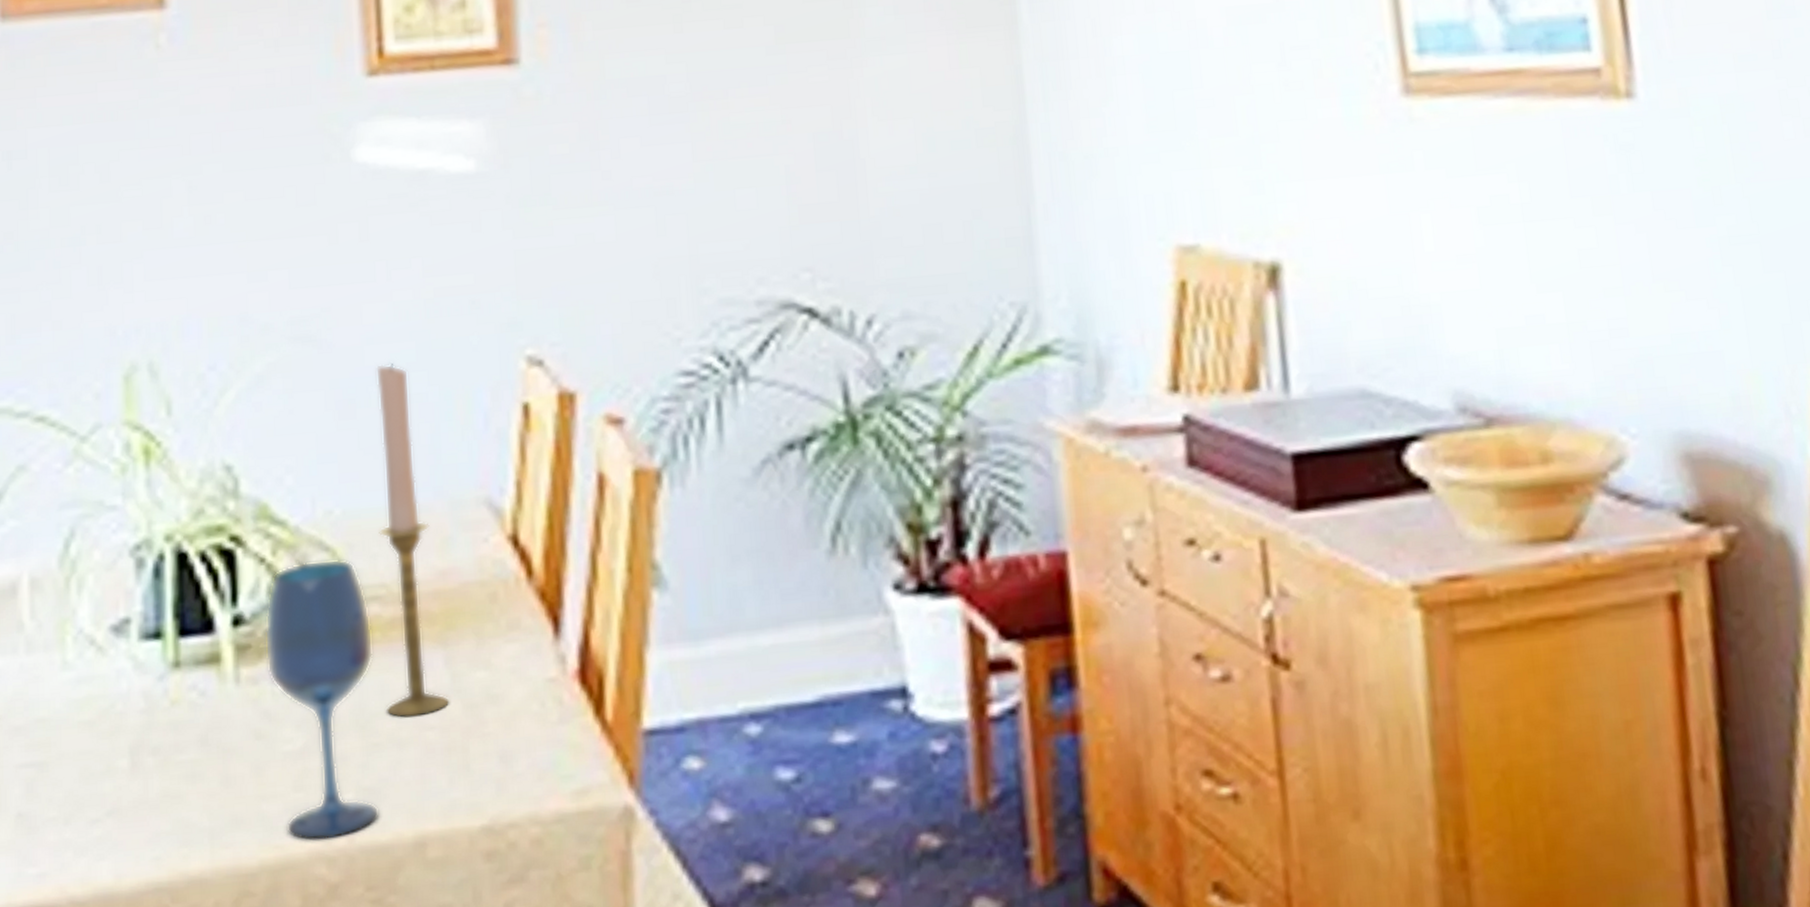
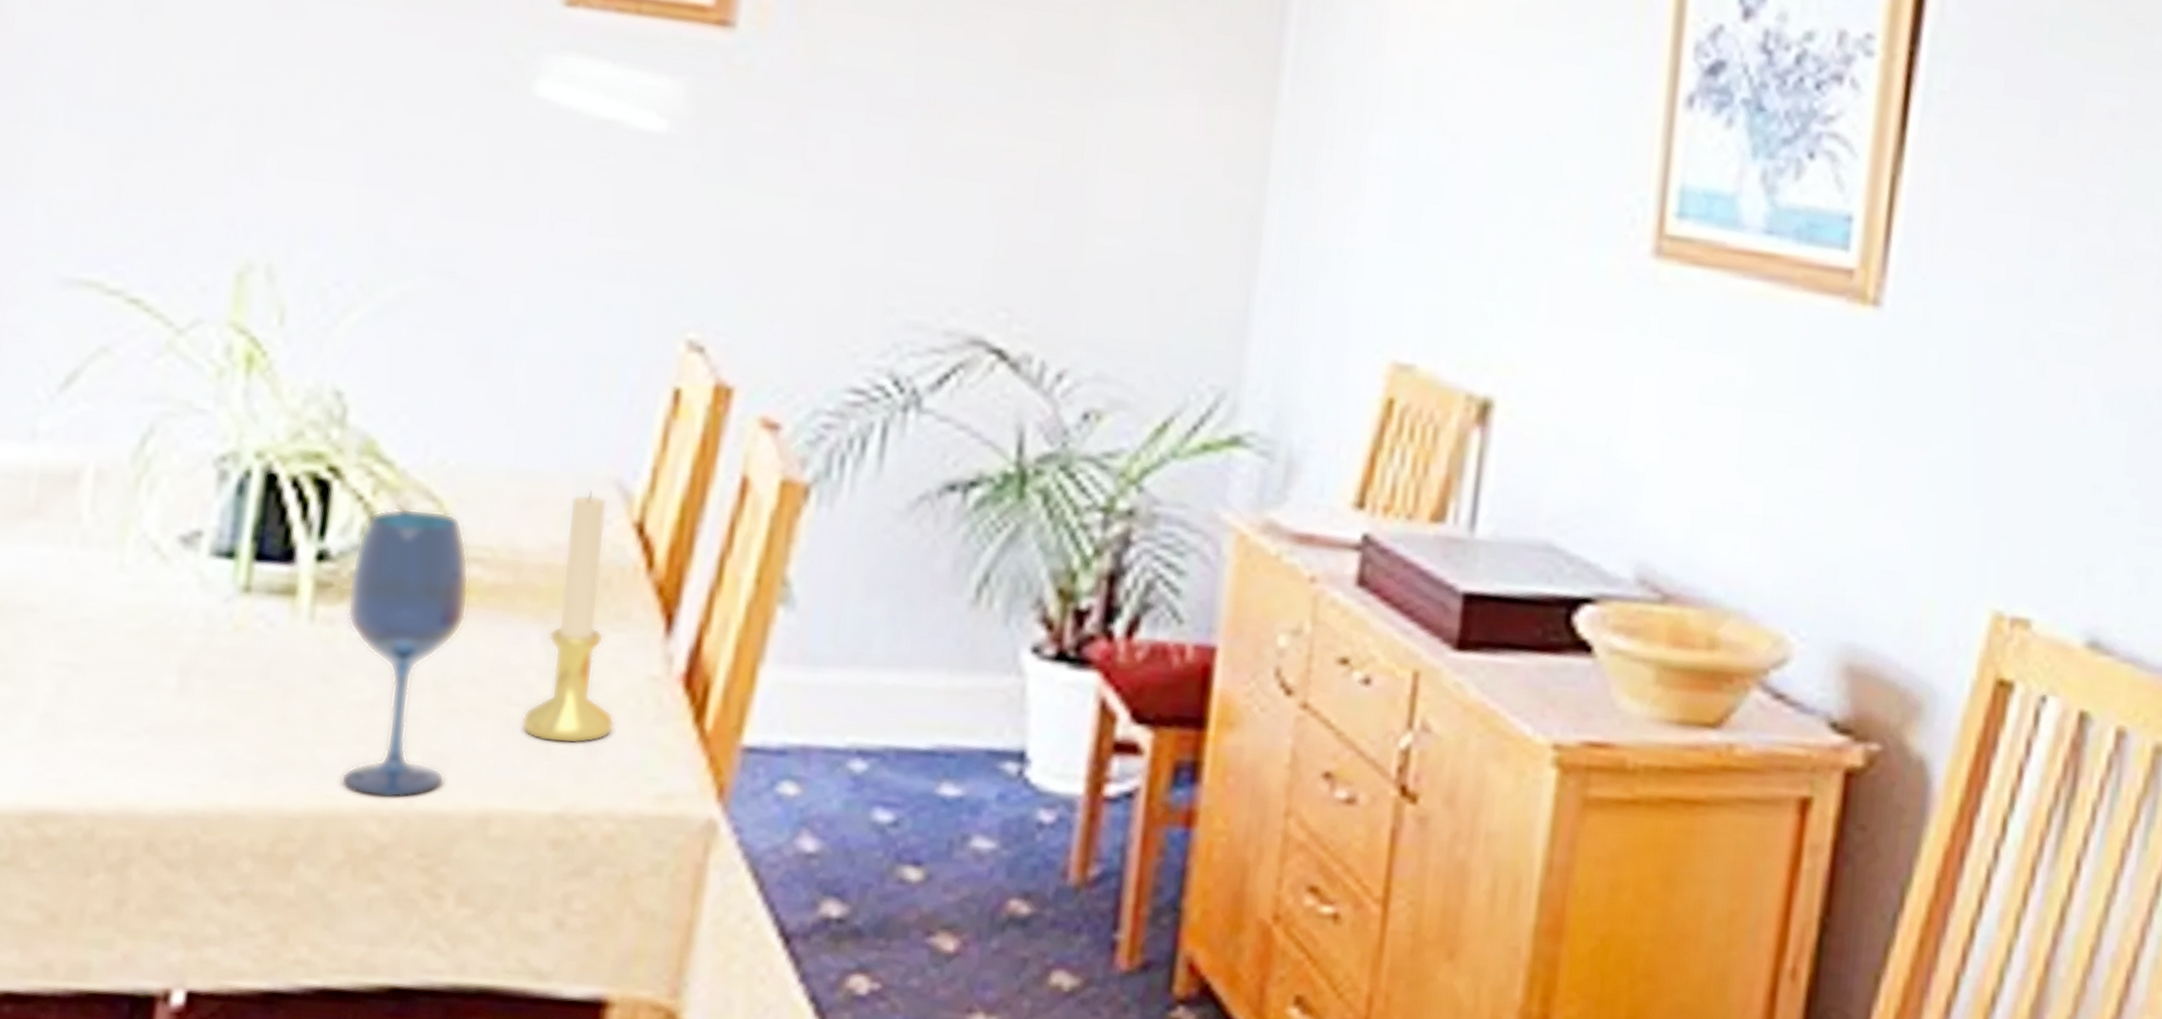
candlestick: present [375,362,449,718] -> none [469,317,556,691]
candle holder: none [439,513,524,759] -> present [521,489,615,744]

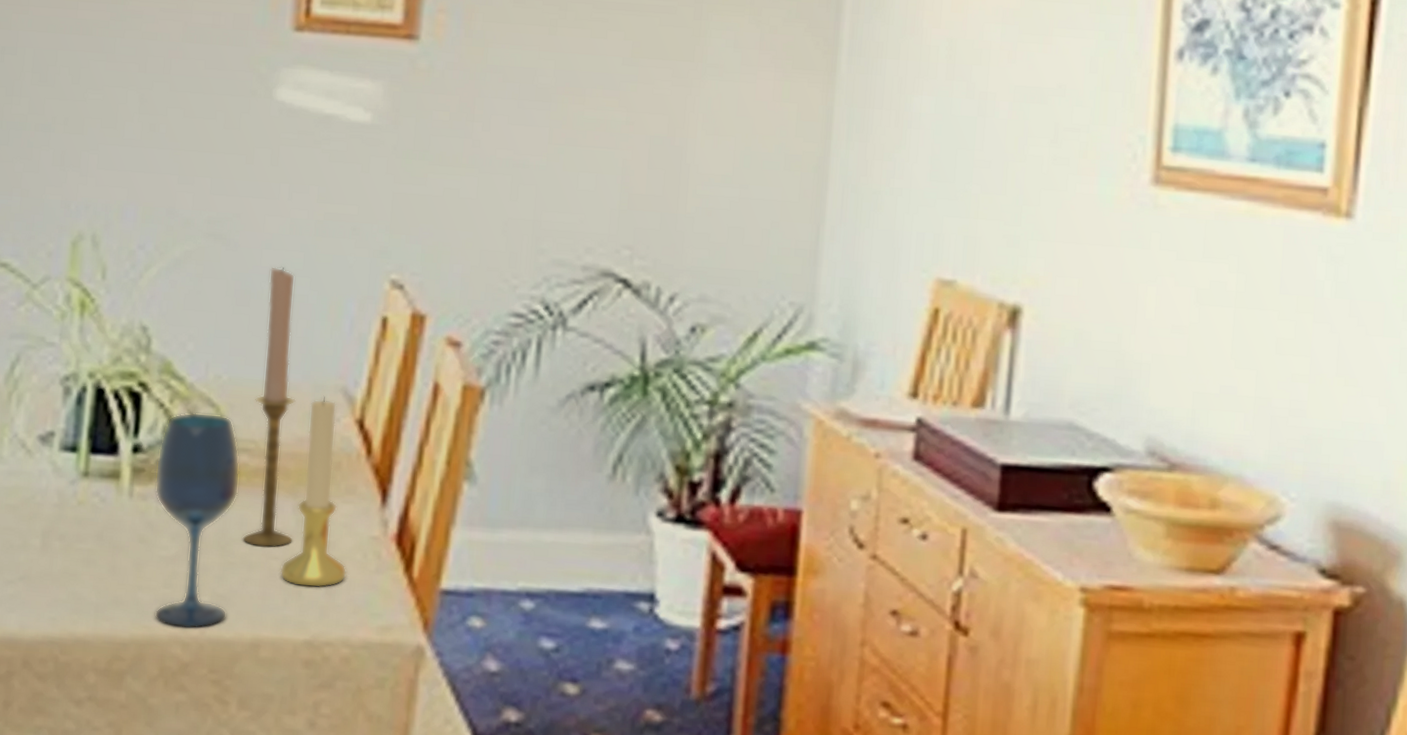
candlestick: none [469,317,556,691] -> present [242,266,296,548]

